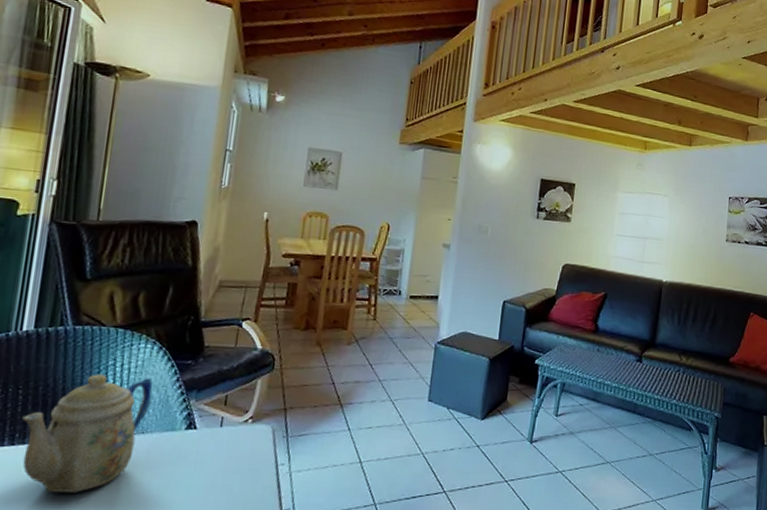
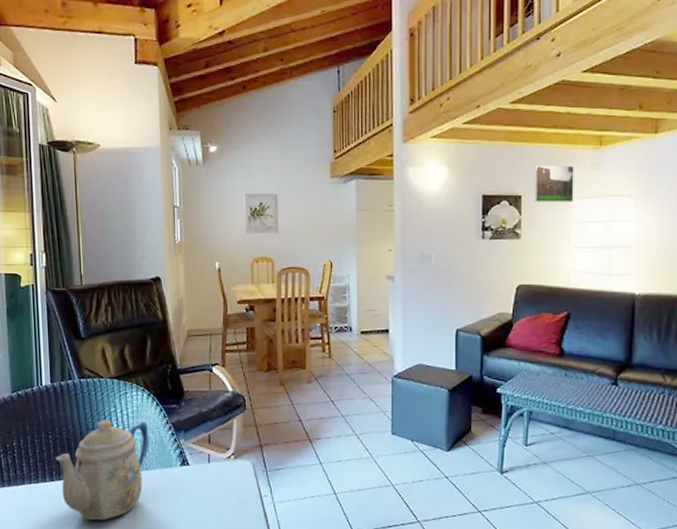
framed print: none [585,158,622,195] -> present [533,165,574,202]

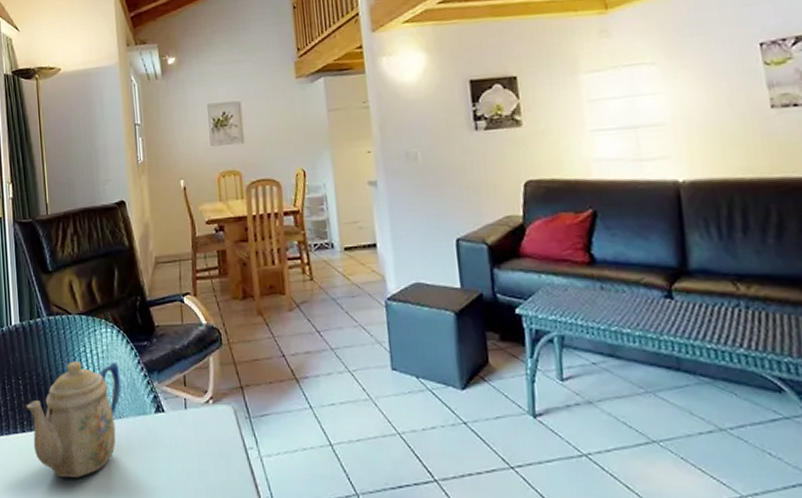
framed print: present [533,165,574,202] -> none [527,35,582,83]

